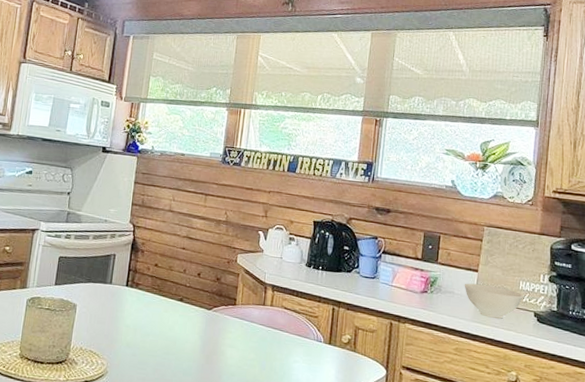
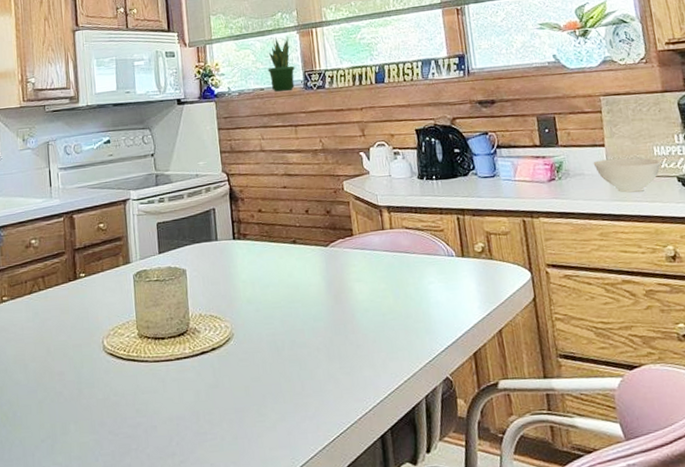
planter: none [192,110,218,162] -> present [268,37,295,92]

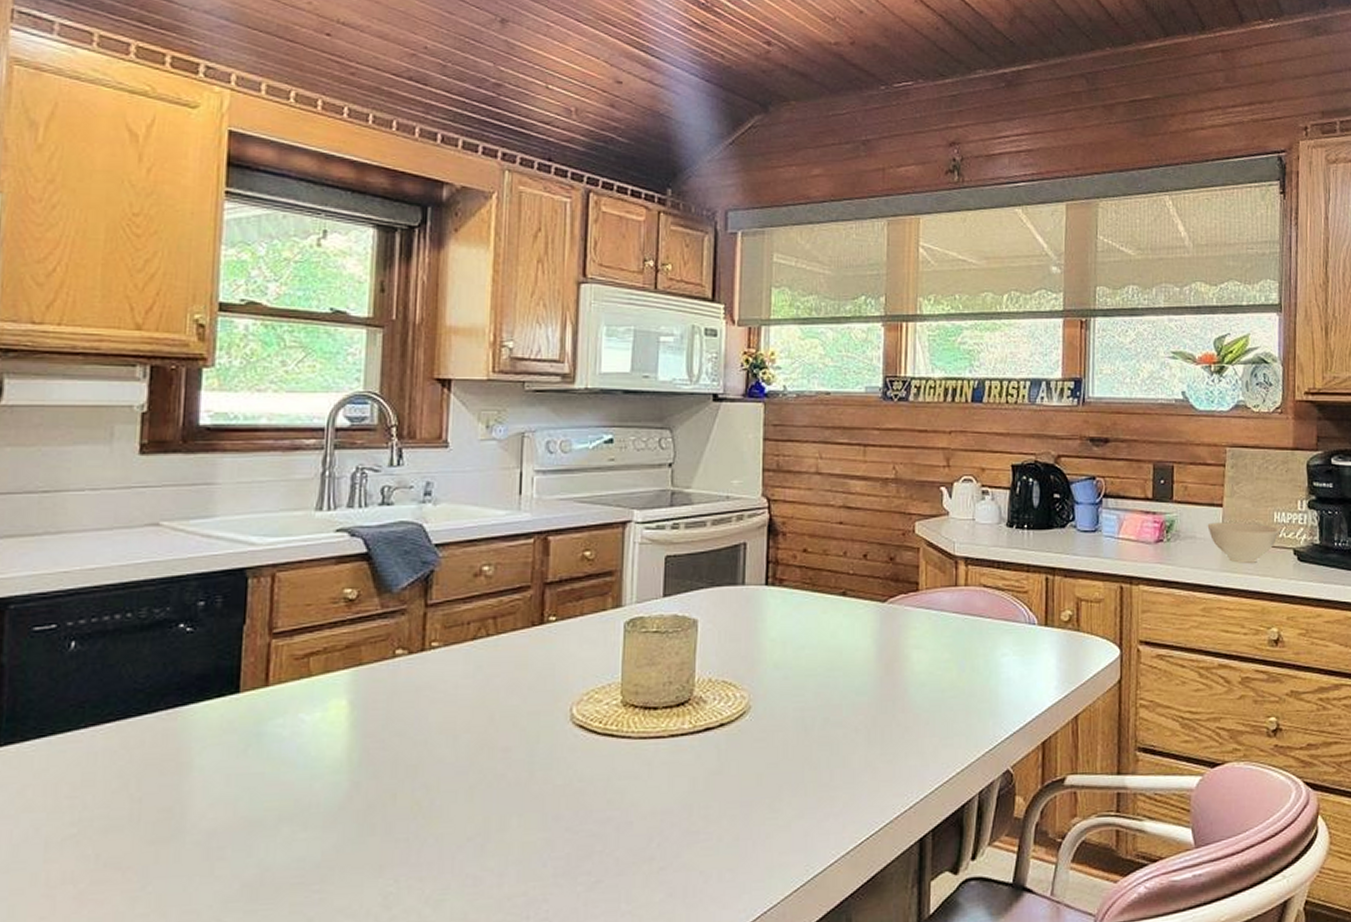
planter: present [268,37,295,92] -> none [838,329,873,400]

